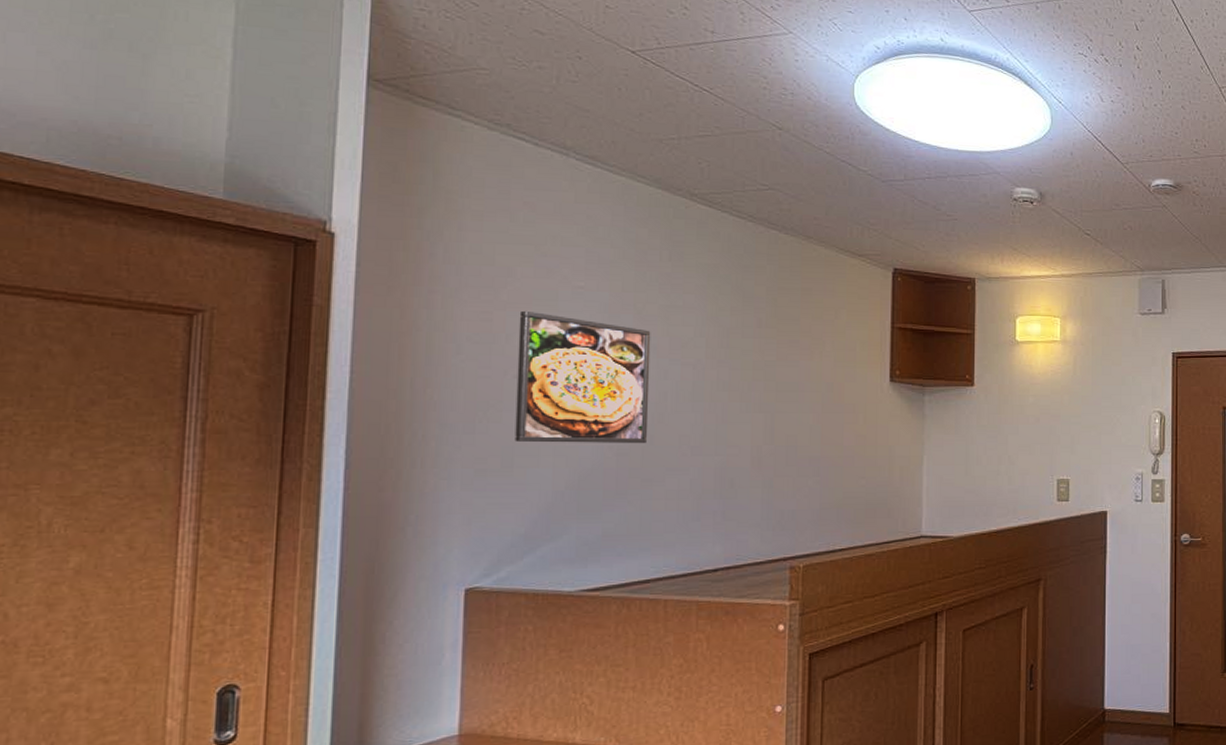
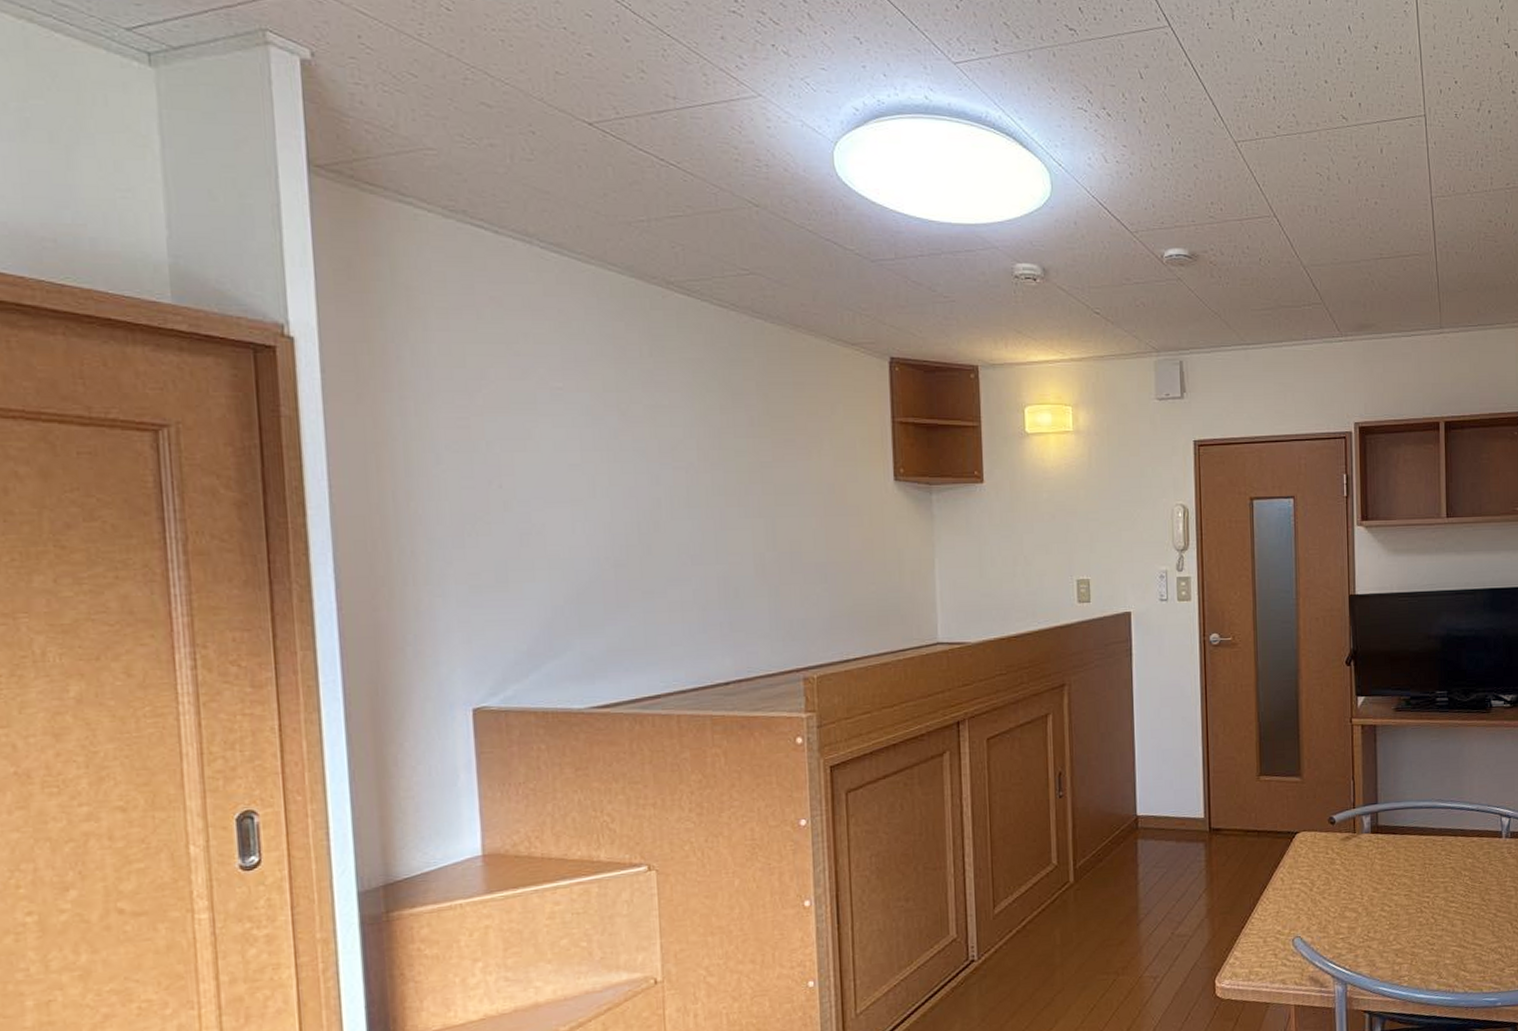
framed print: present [515,310,651,443] -> none [497,415,644,556]

